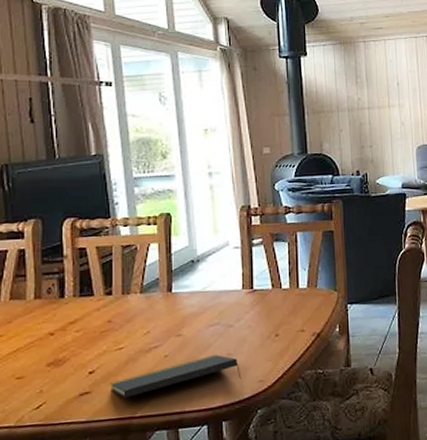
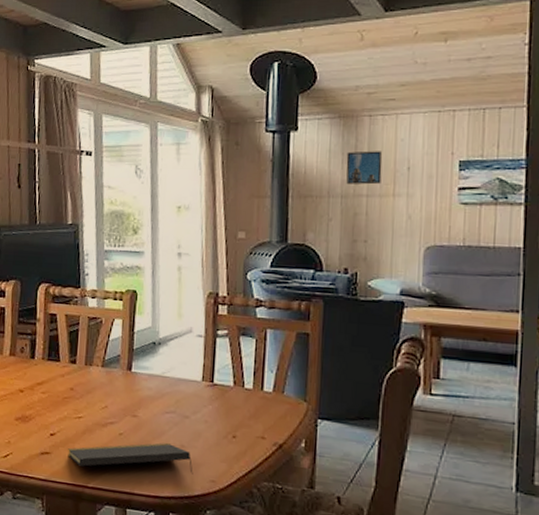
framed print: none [349,71,378,99] -> present [346,151,383,185]

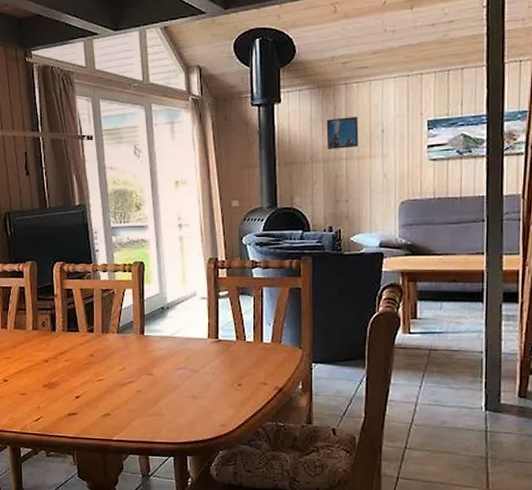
notepad: present [68,442,193,474] -> none [93,396,206,423]

